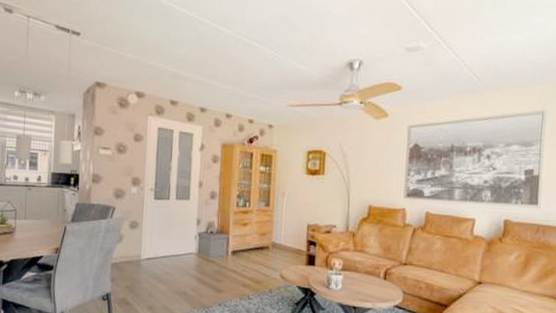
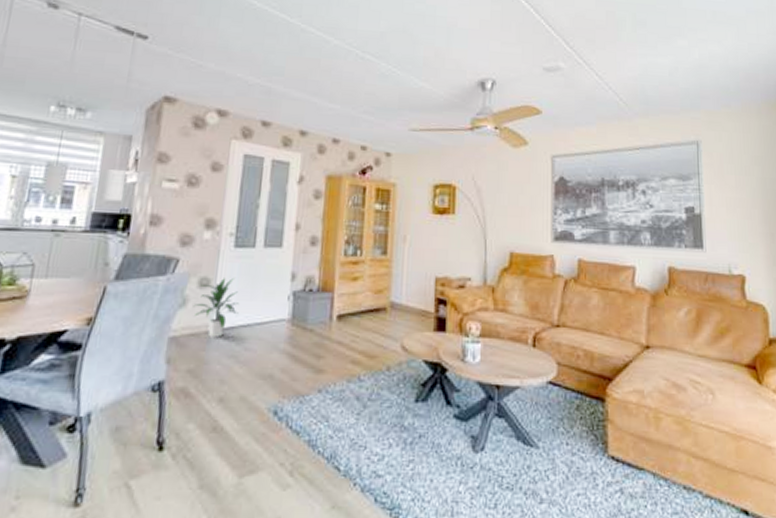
indoor plant: none [127,222,160,265] -> present [193,278,240,338]

